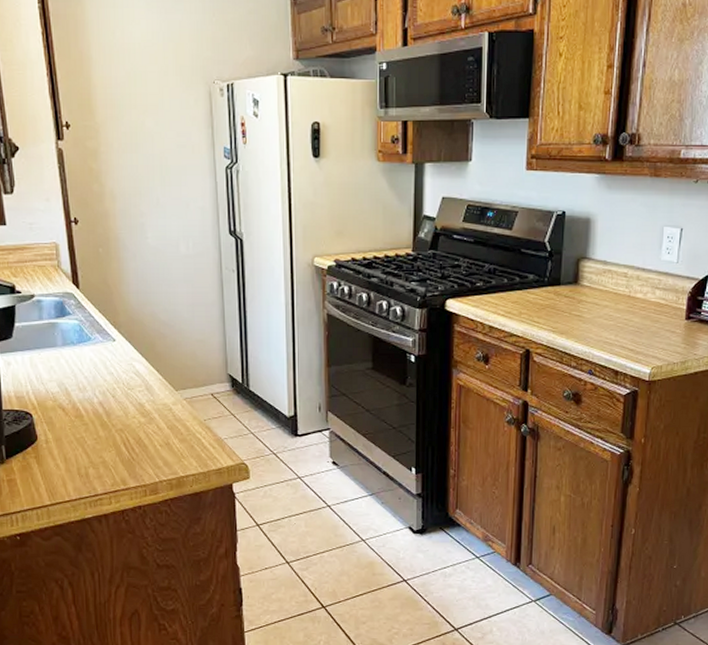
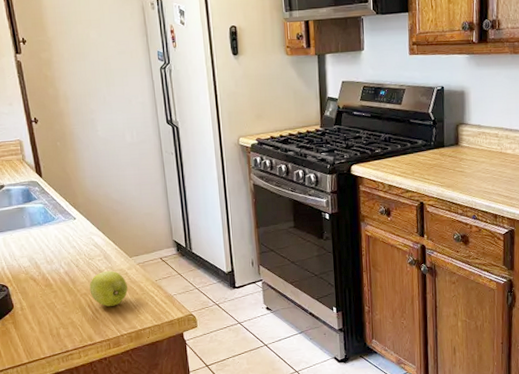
apple: none [126,404,171,446] -> present [89,270,128,306]

